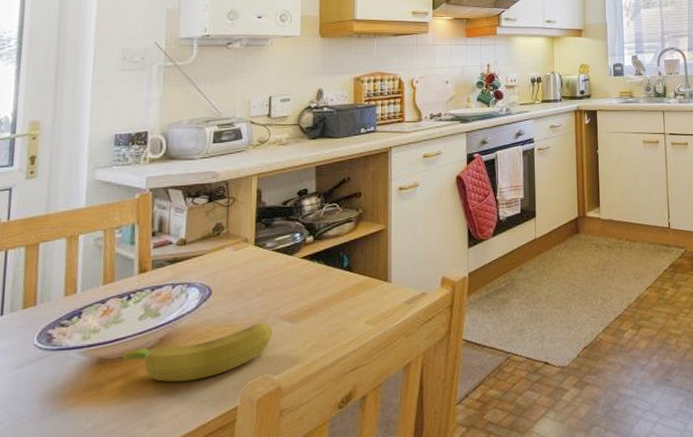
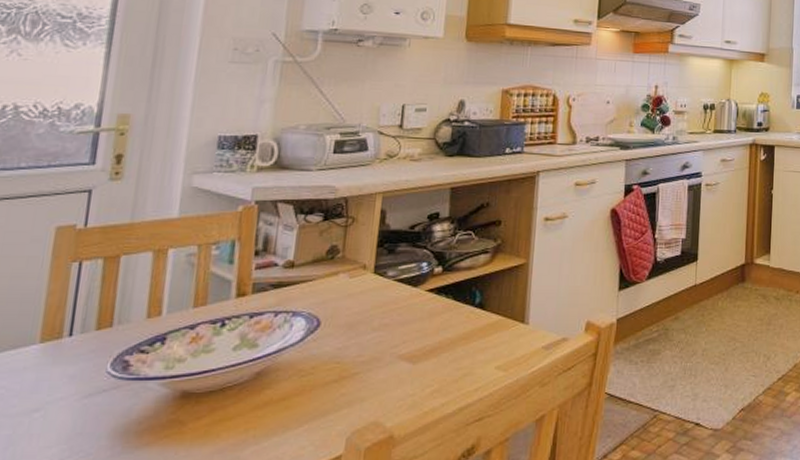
banana: present [123,323,272,382] -> none [211,362,388,424]

